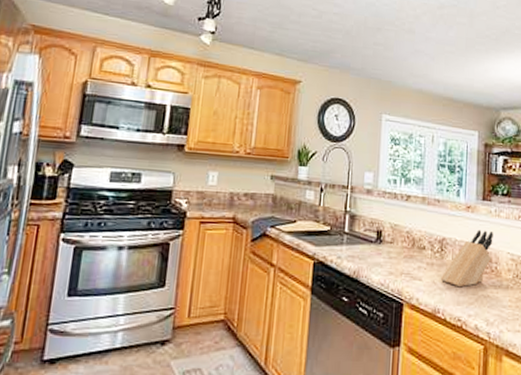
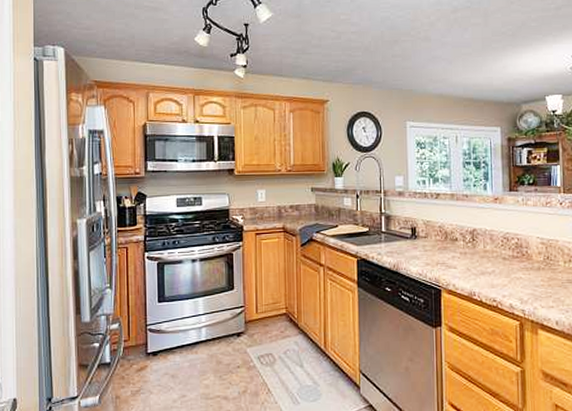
knife block: present [440,229,493,288] -> none [474,218,522,272]

